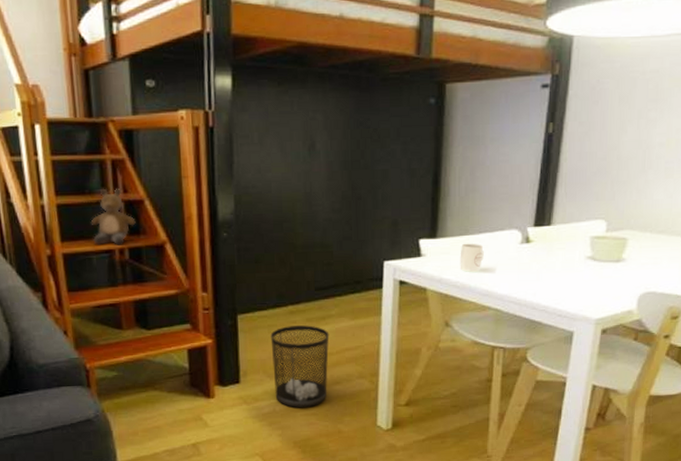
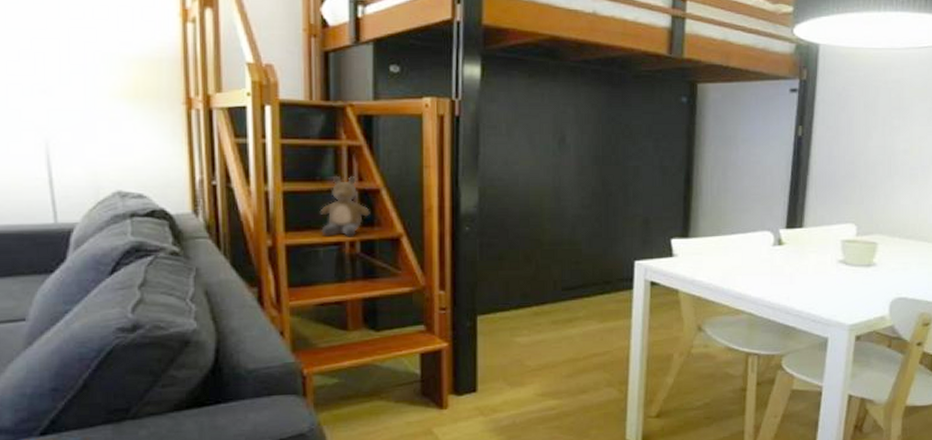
waste bin: present [270,325,329,408] -> none [512,328,576,420]
mug: present [460,243,484,273] -> none [712,244,737,275]

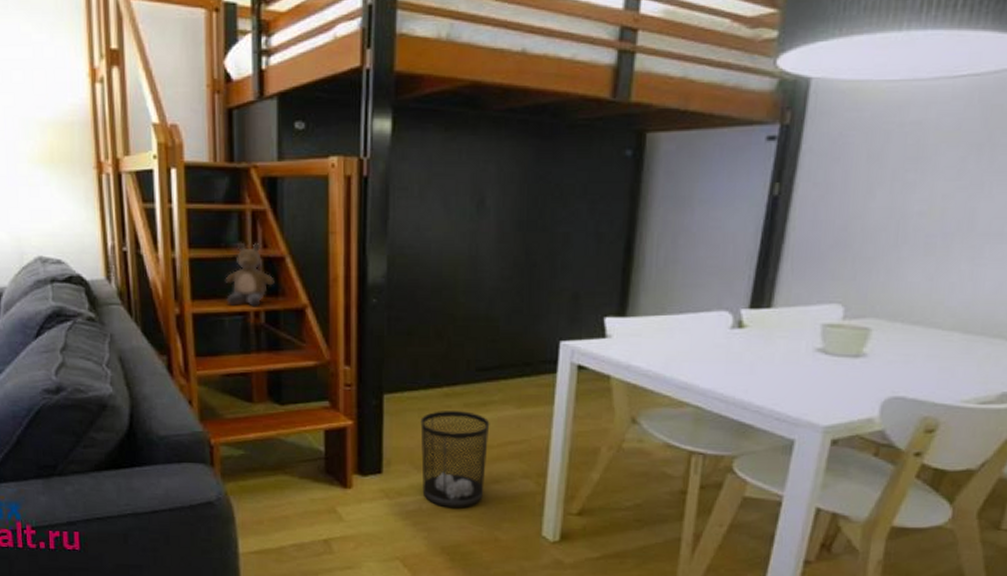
waste bin: none [512,328,576,420] -> present [420,411,490,508]

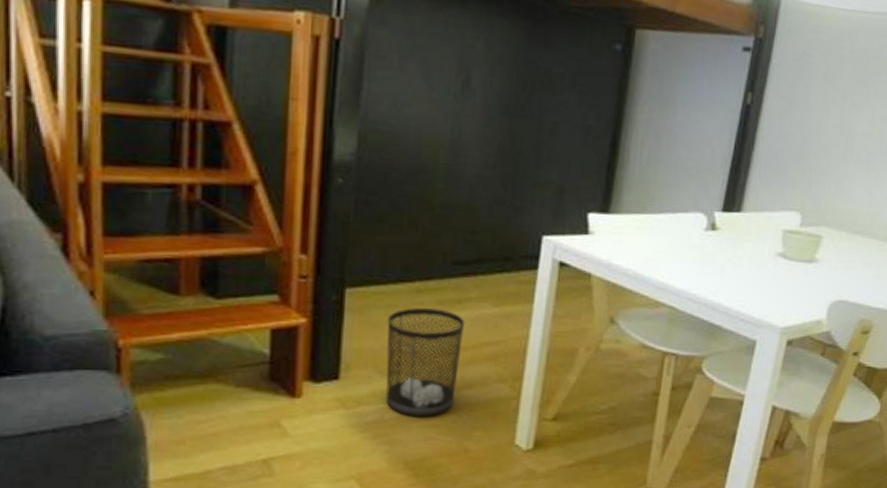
bear: present [226,243,275,307] -> none [151,100,217,179]

